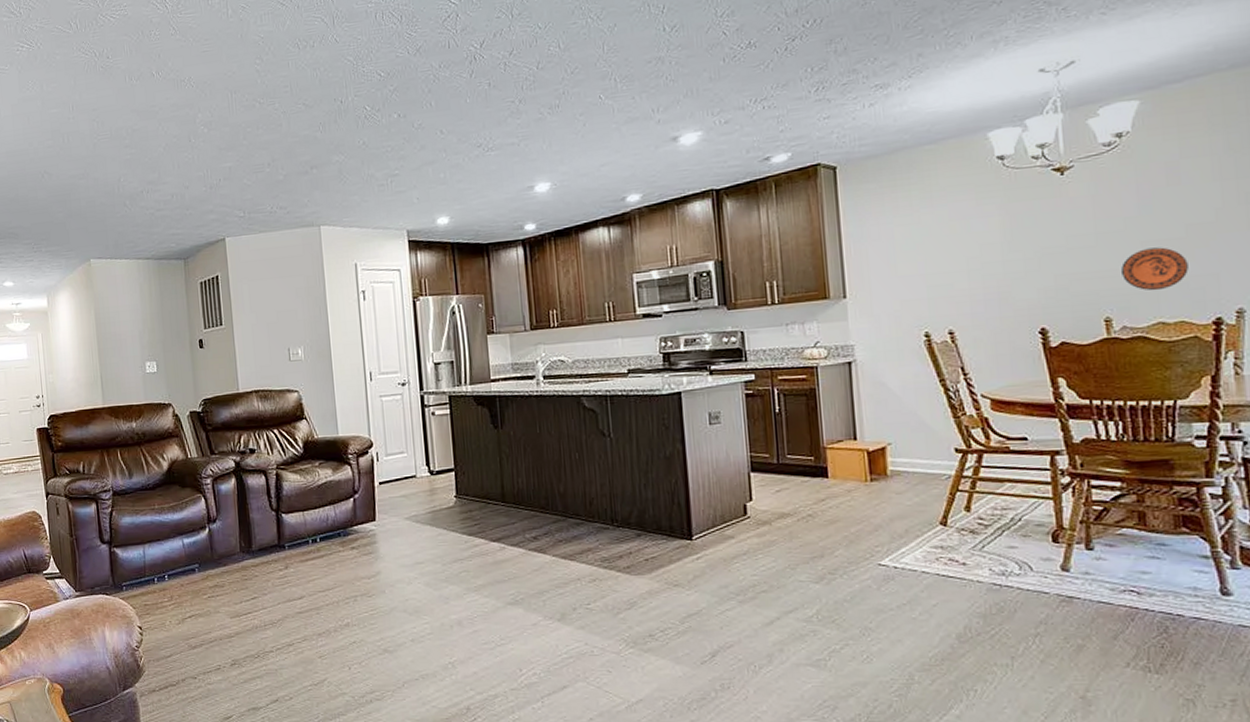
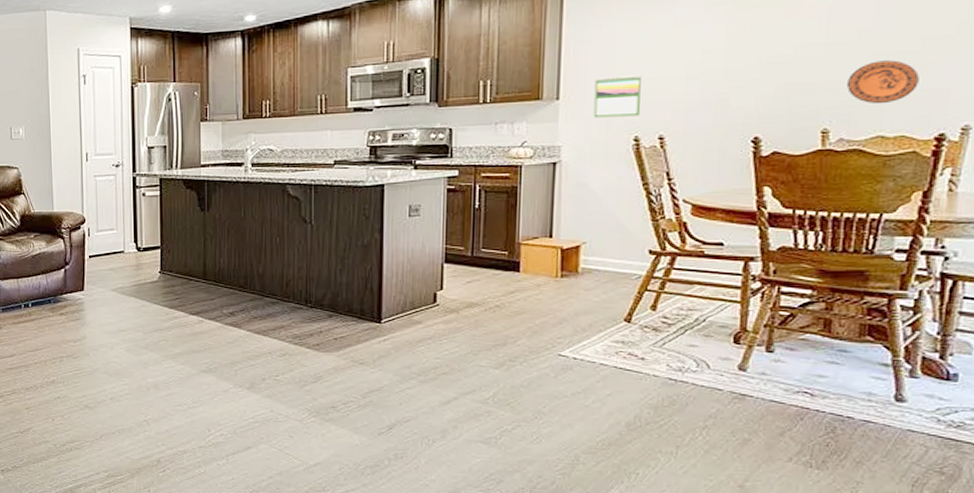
calendar: none [879,270,928,315] -> present [593,75,641,118]

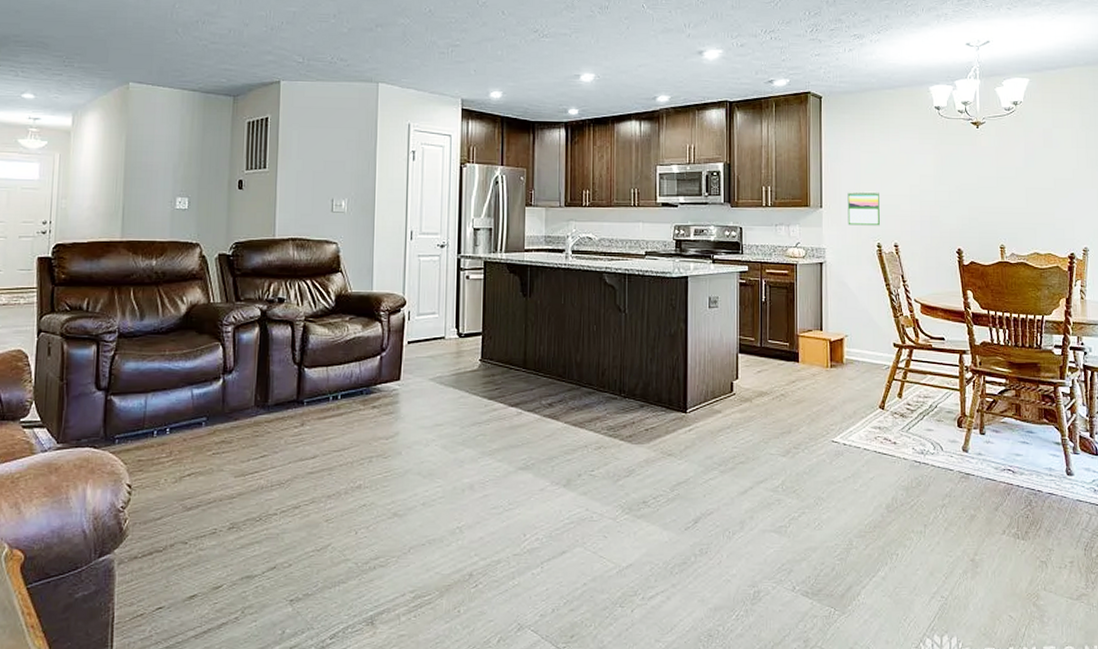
decorative plate: present [846,60,919,105] -> none [1012,194,1055,228]

